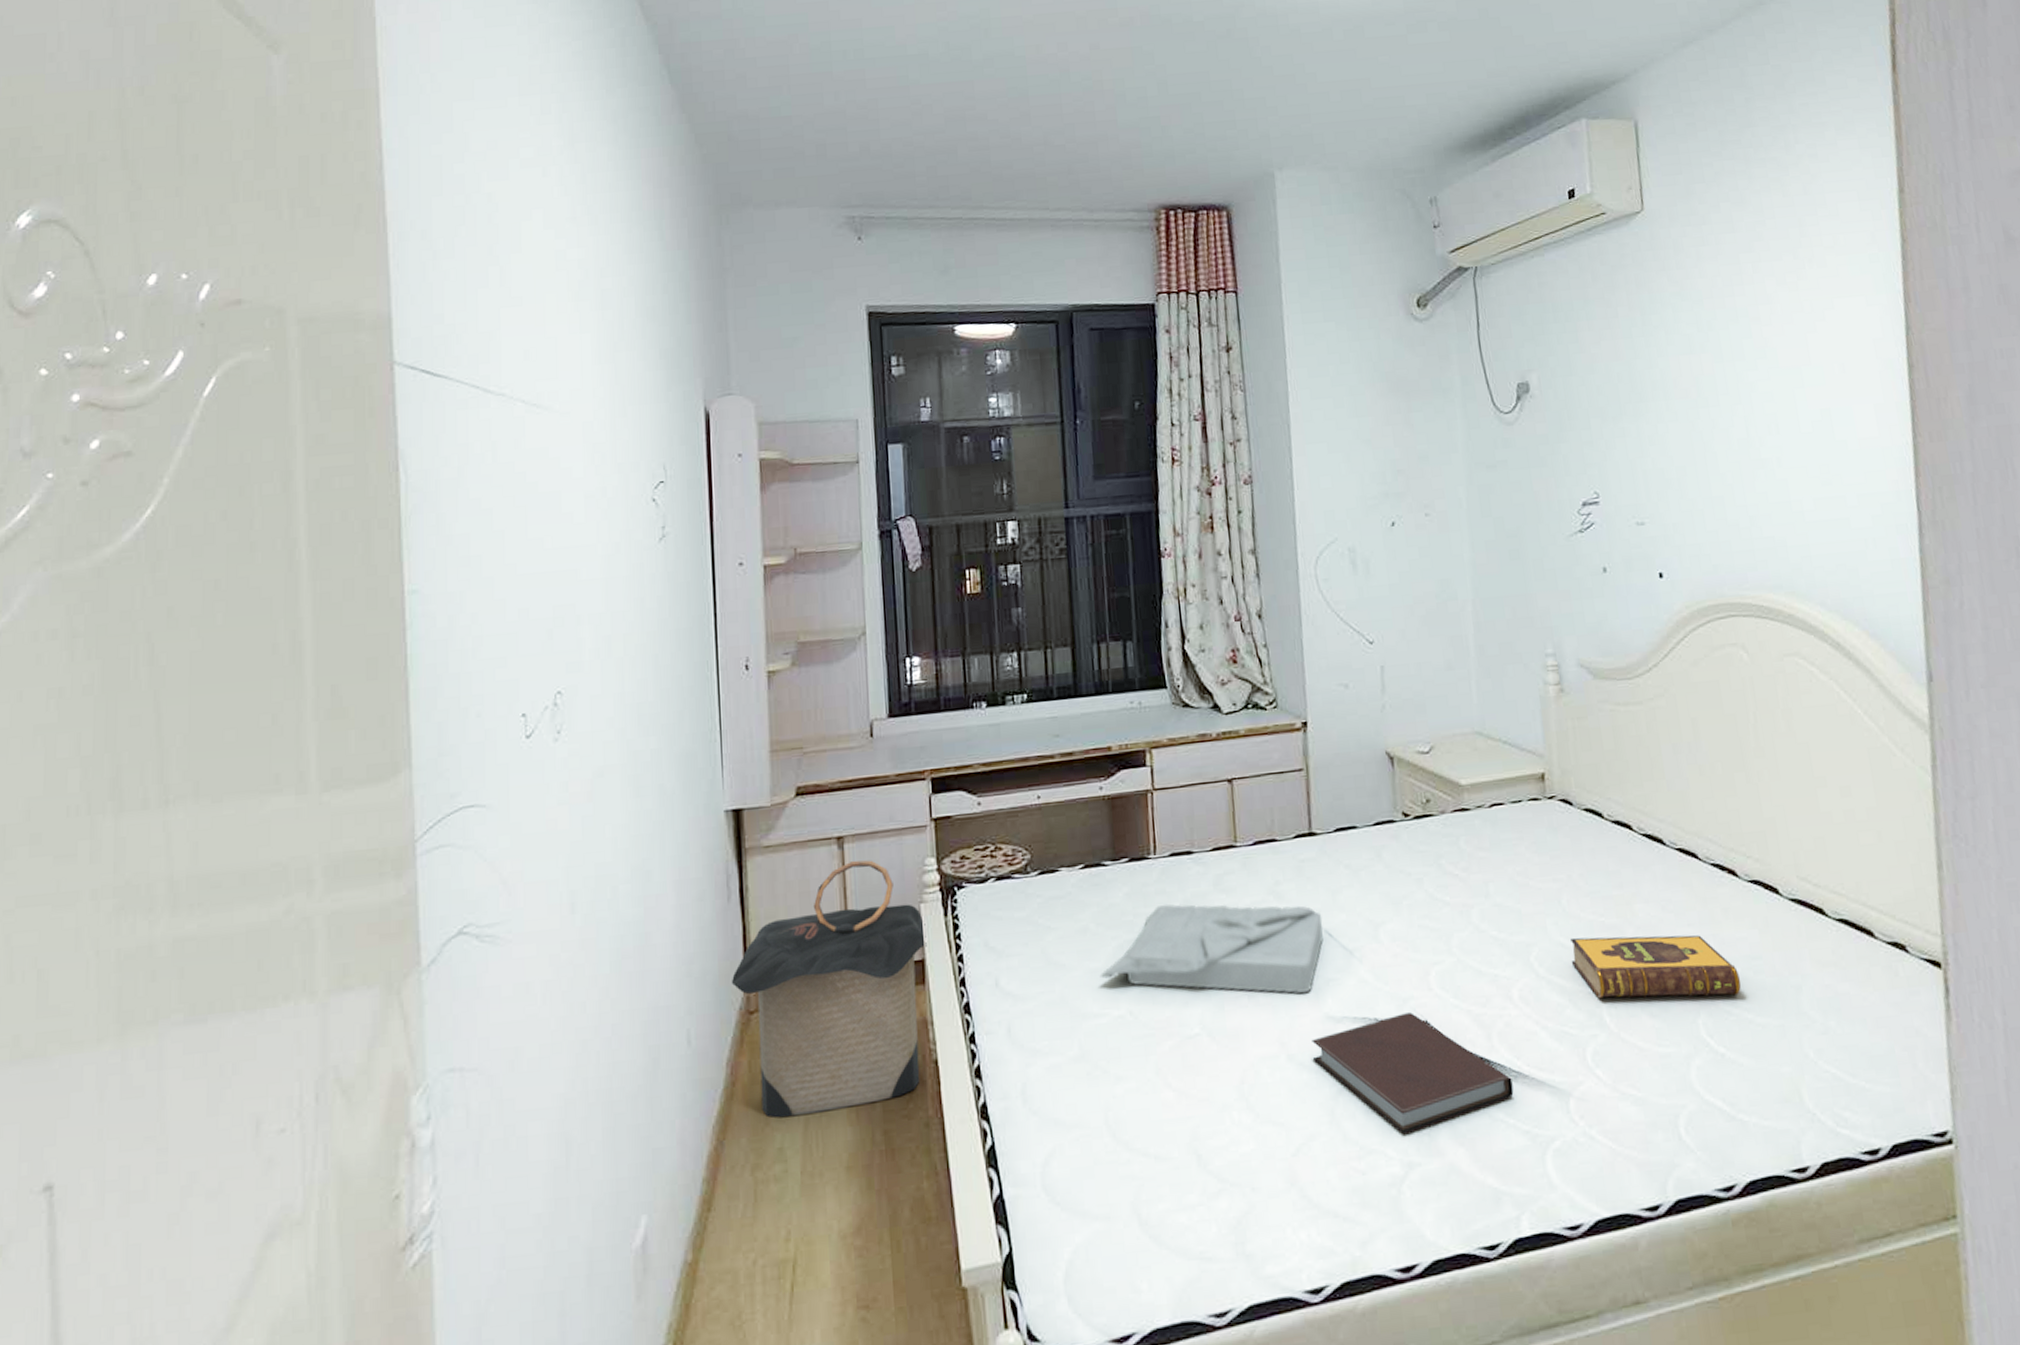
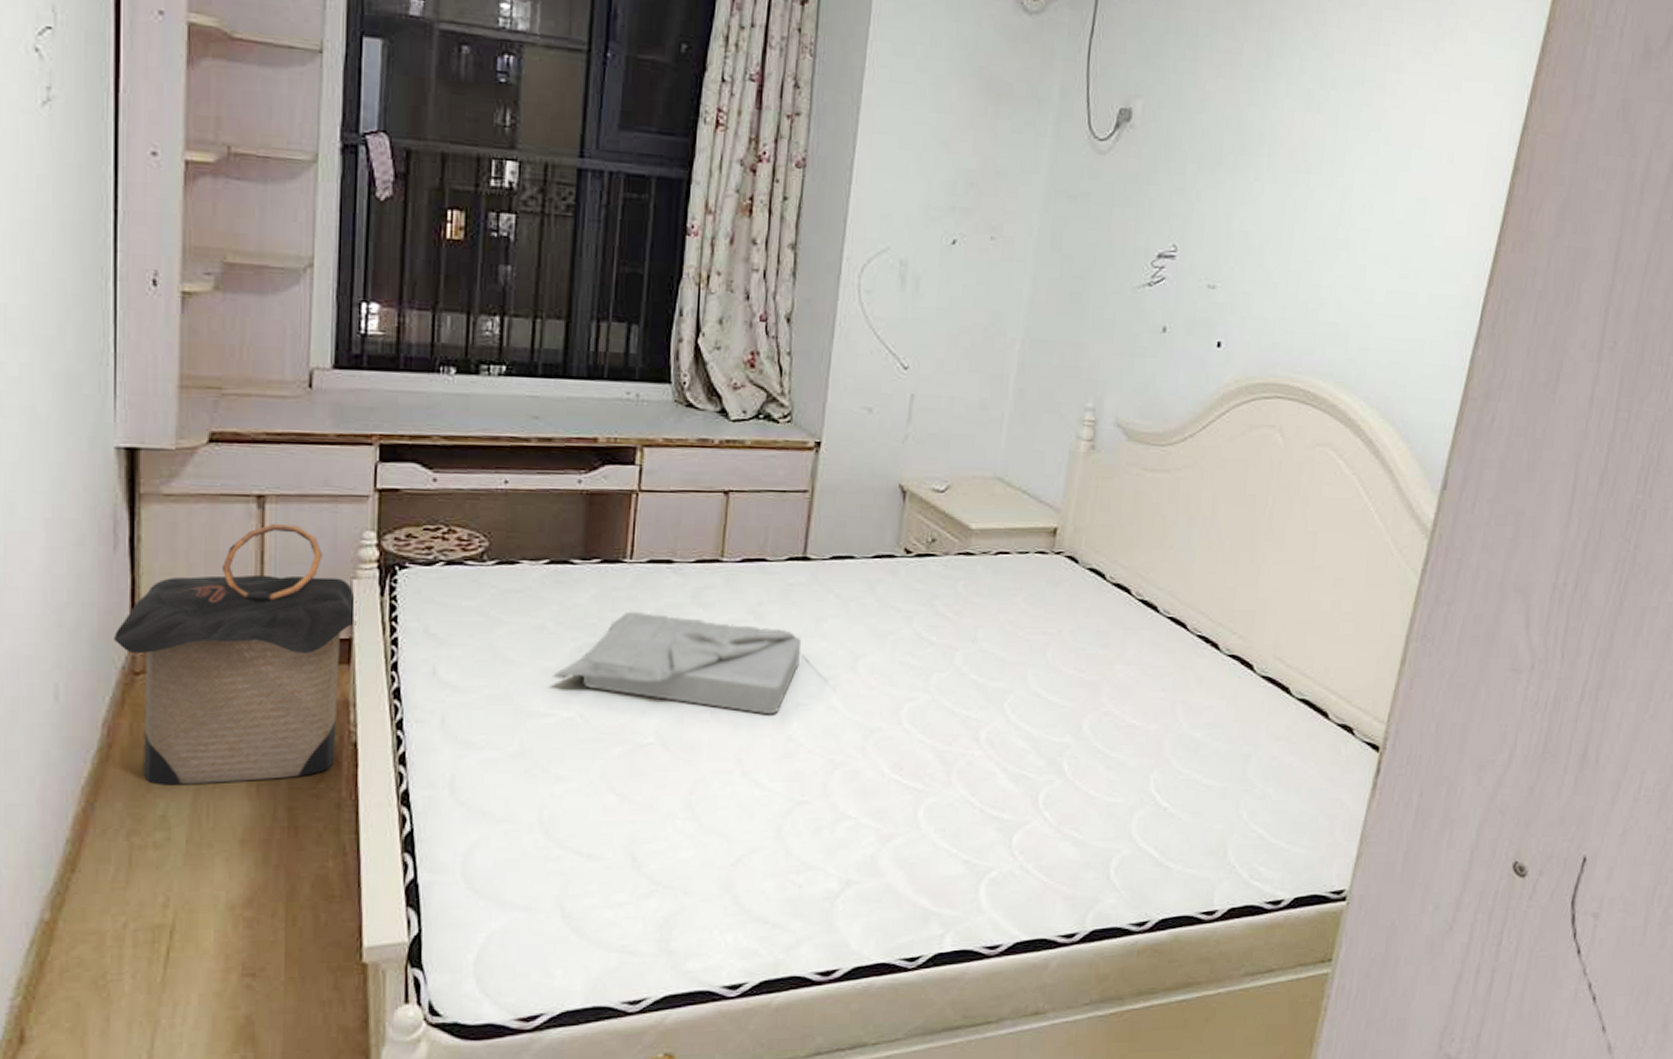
notebook: present [1312,1012,1514,1135] -> none [767,743,963,855]
hardback book: present [1570,935,1742,999] -> none [1043,689,1198,758]

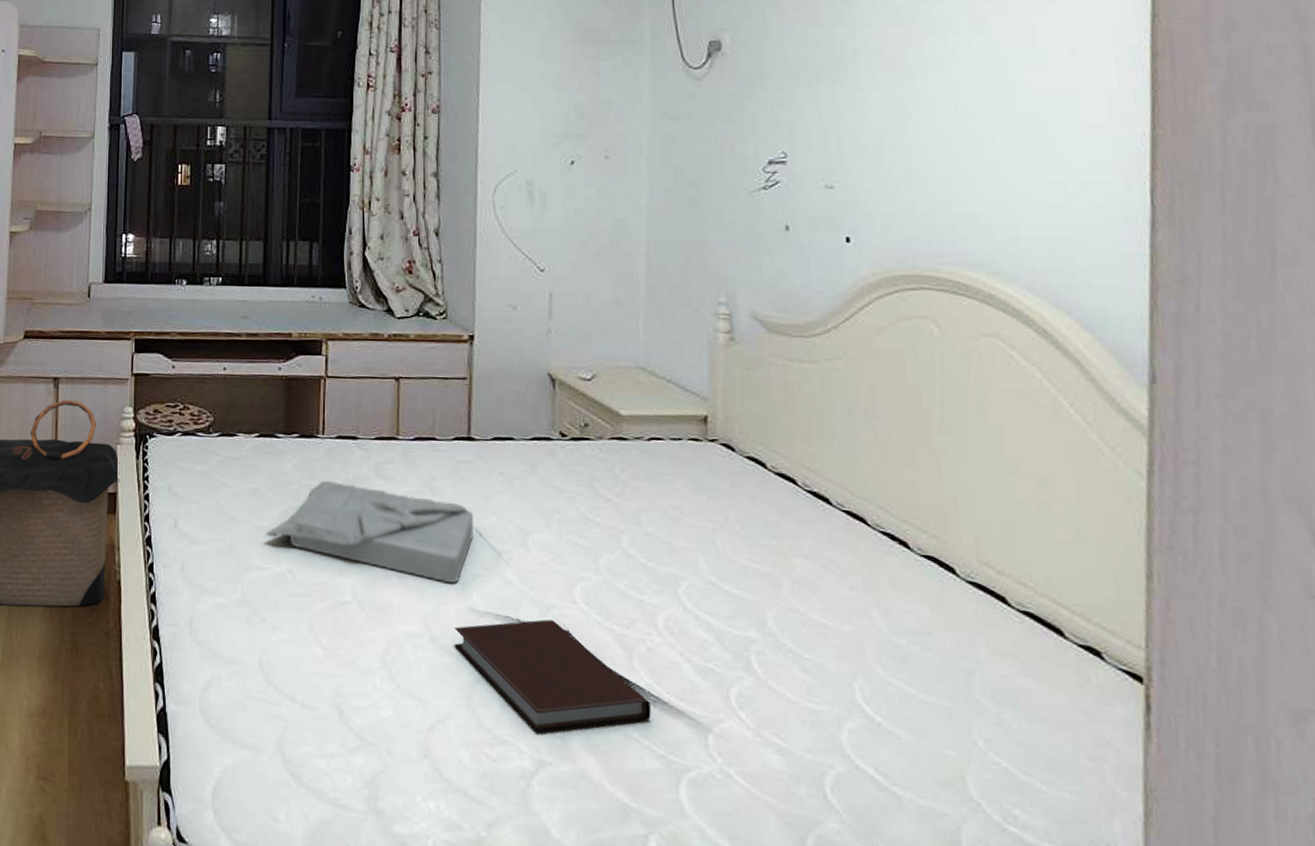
notebook: none [767,743,963,855] -> present [454,619,651,734]

